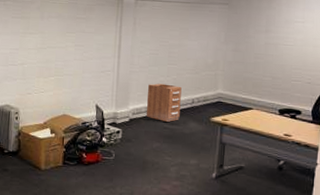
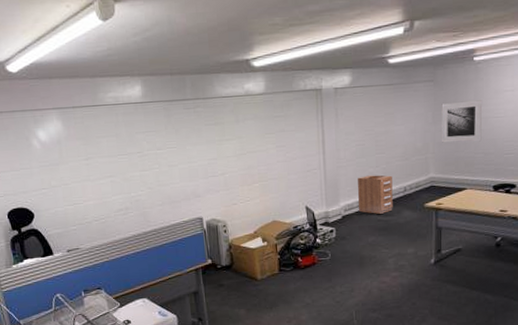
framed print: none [232,25,274,66] -> present [441,100,483,143]

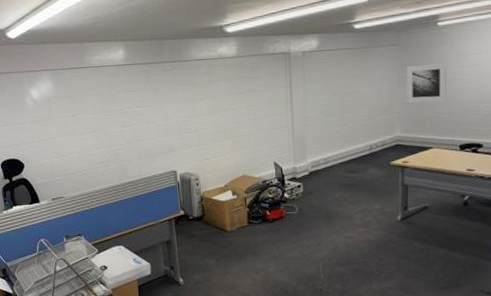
filing cabinet: present [358,175,393,214] -> none [325,133,359,171]

